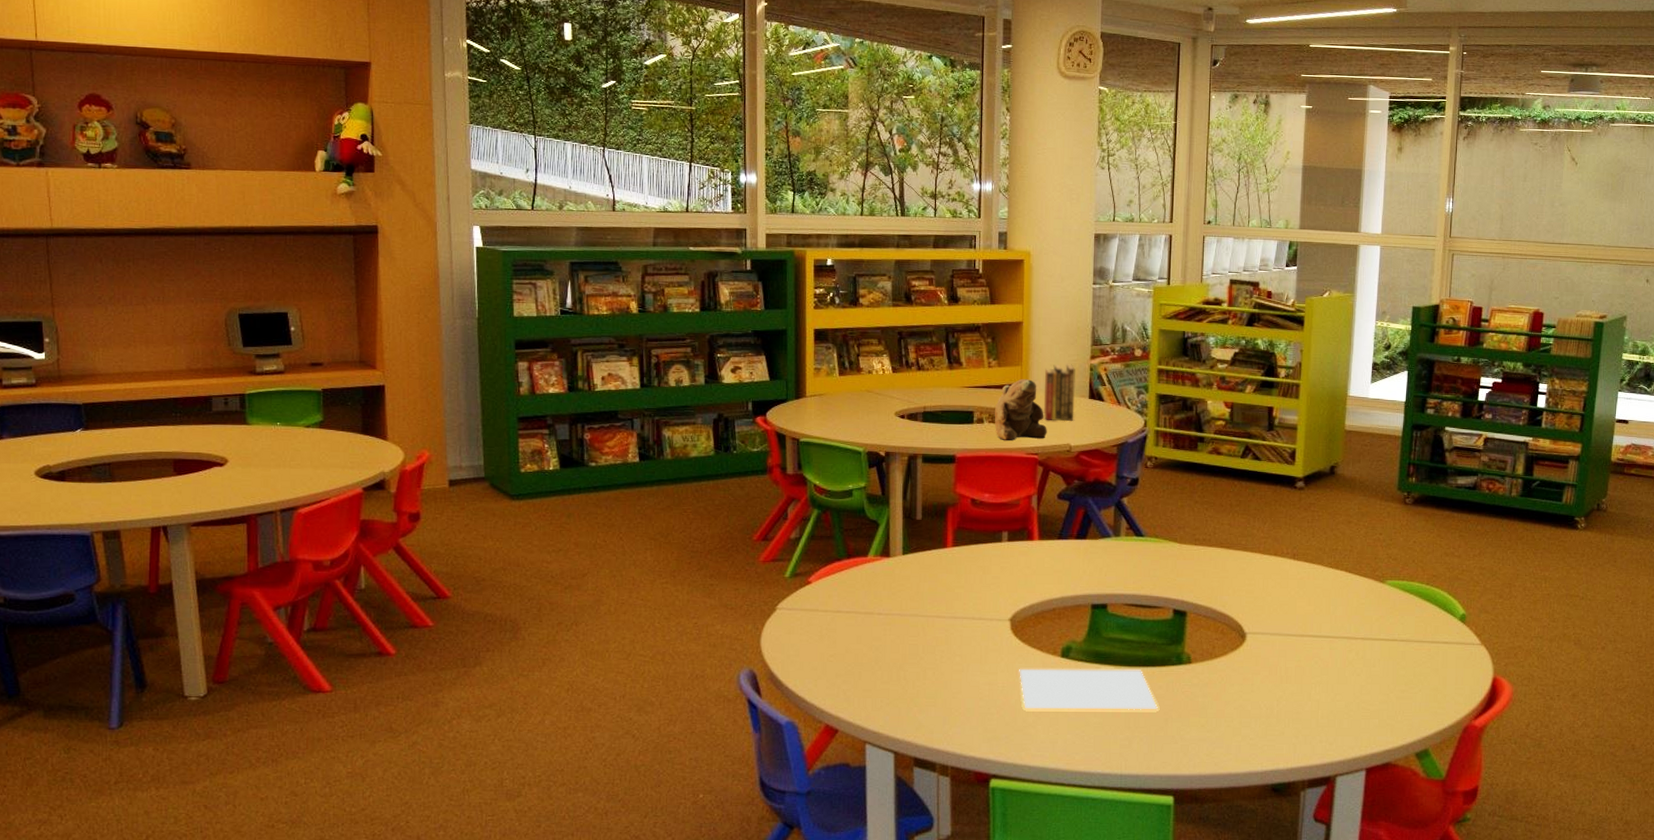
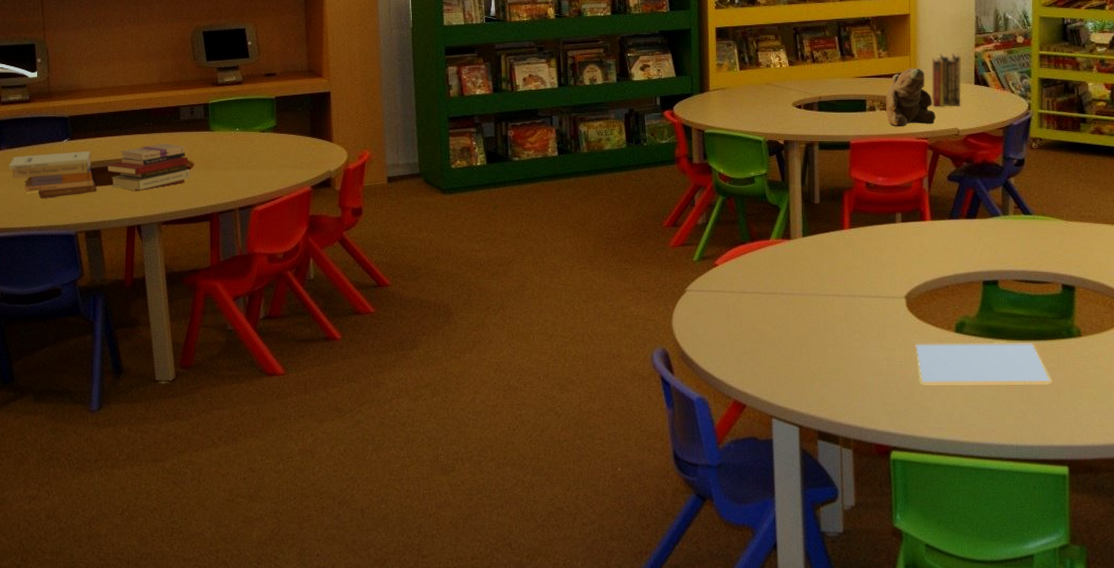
books: none [12,442,115,494] -> present [9,150,97,198]
books: none [127,436,225,489] -> present [106,143,191,192]

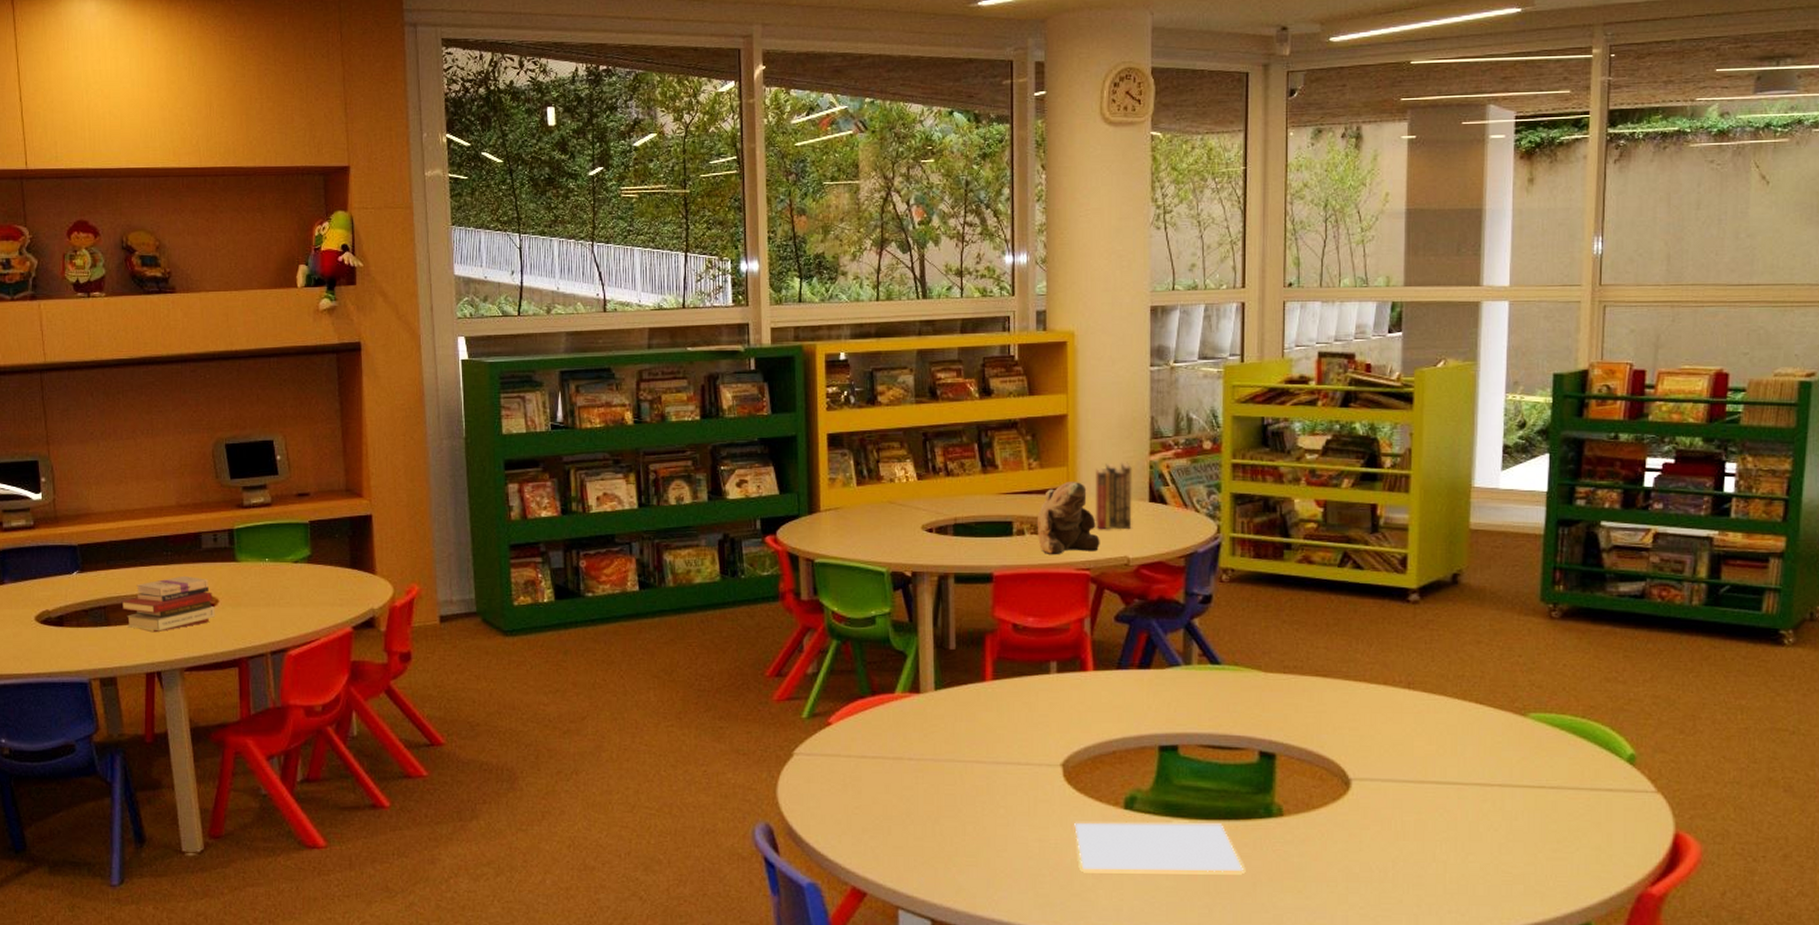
books: present [9,150,97,198] -> none [13,584,111,640]

